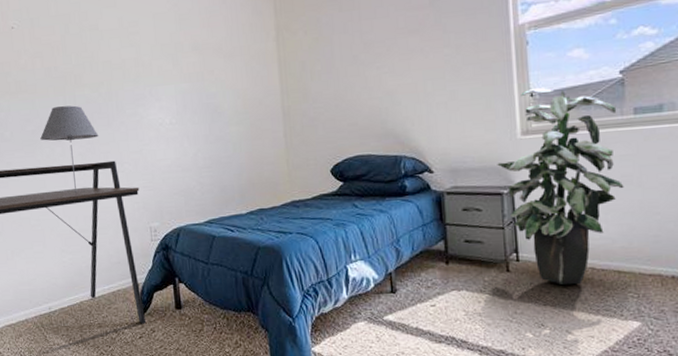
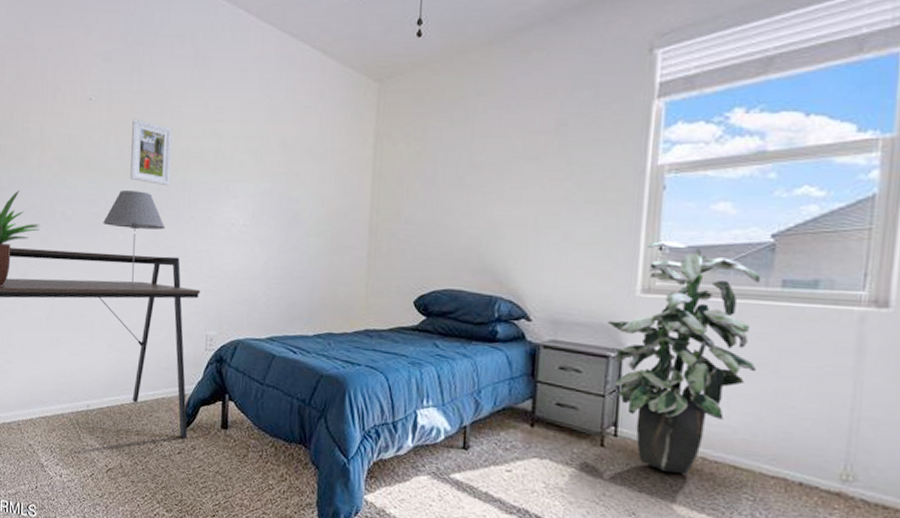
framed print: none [54,40,98,98] -> present [130,119,173,186]

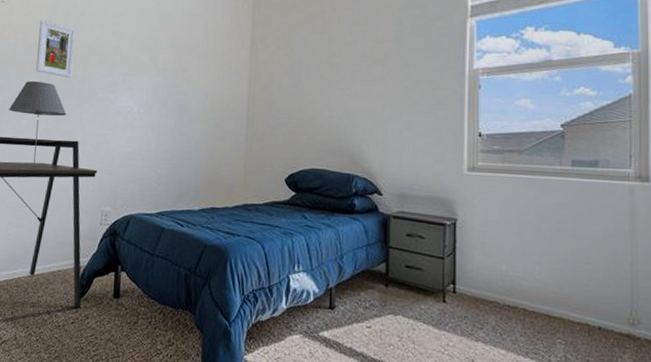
indoor plant: present [607,240,762,475] -> none [443,128,559,324]

